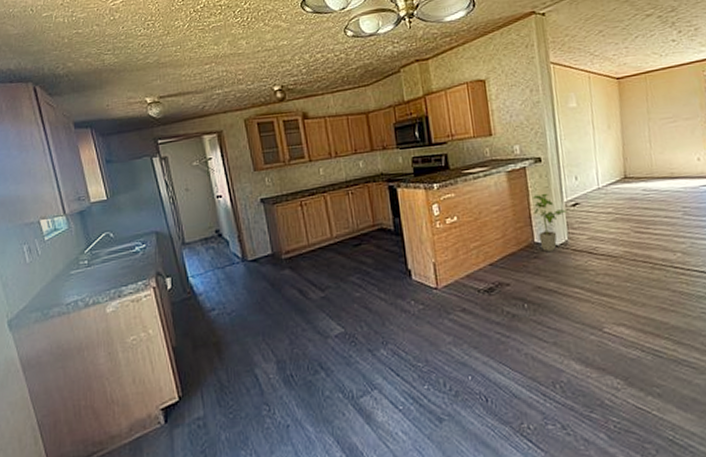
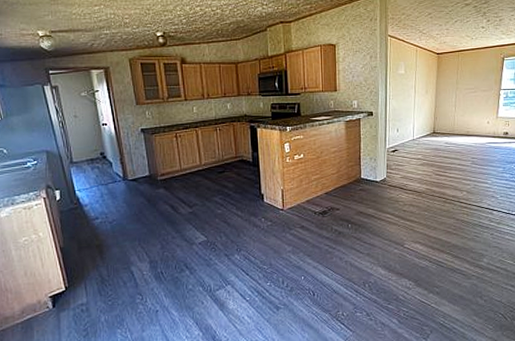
house plant: present [533,193,568,251] -> none [363,140,389,185]

